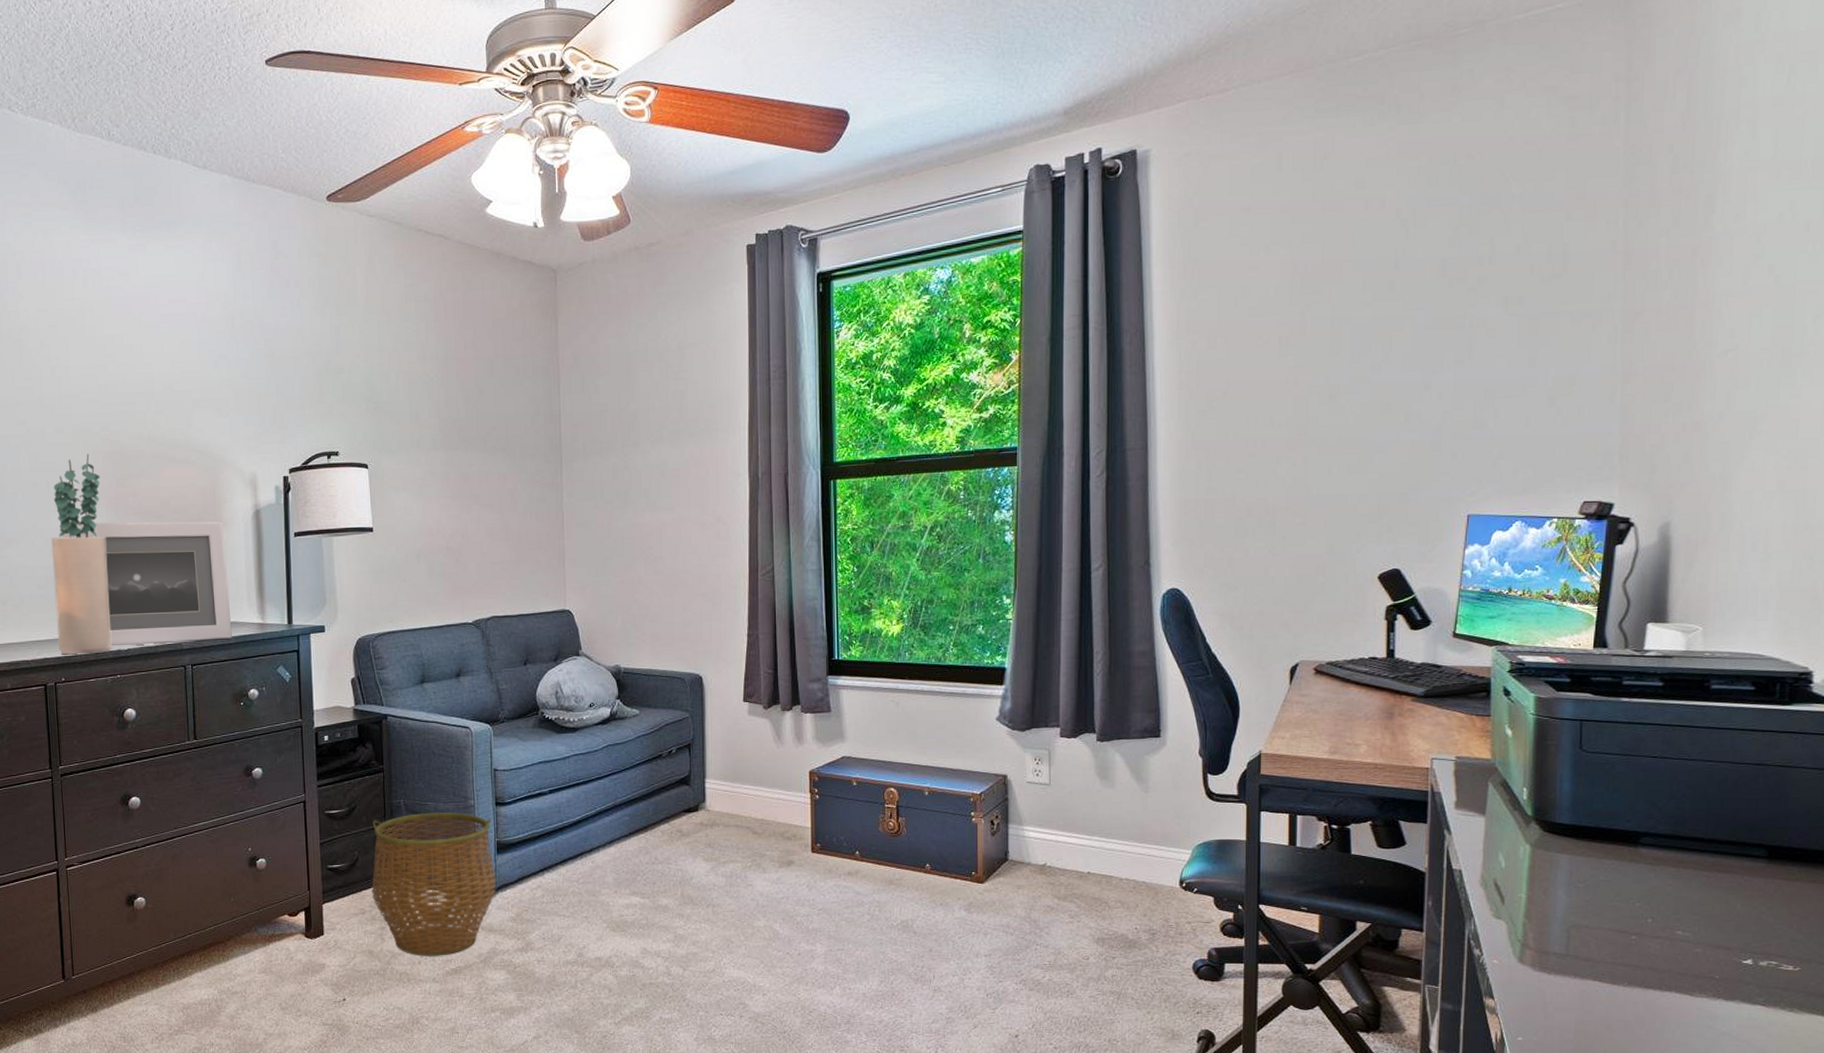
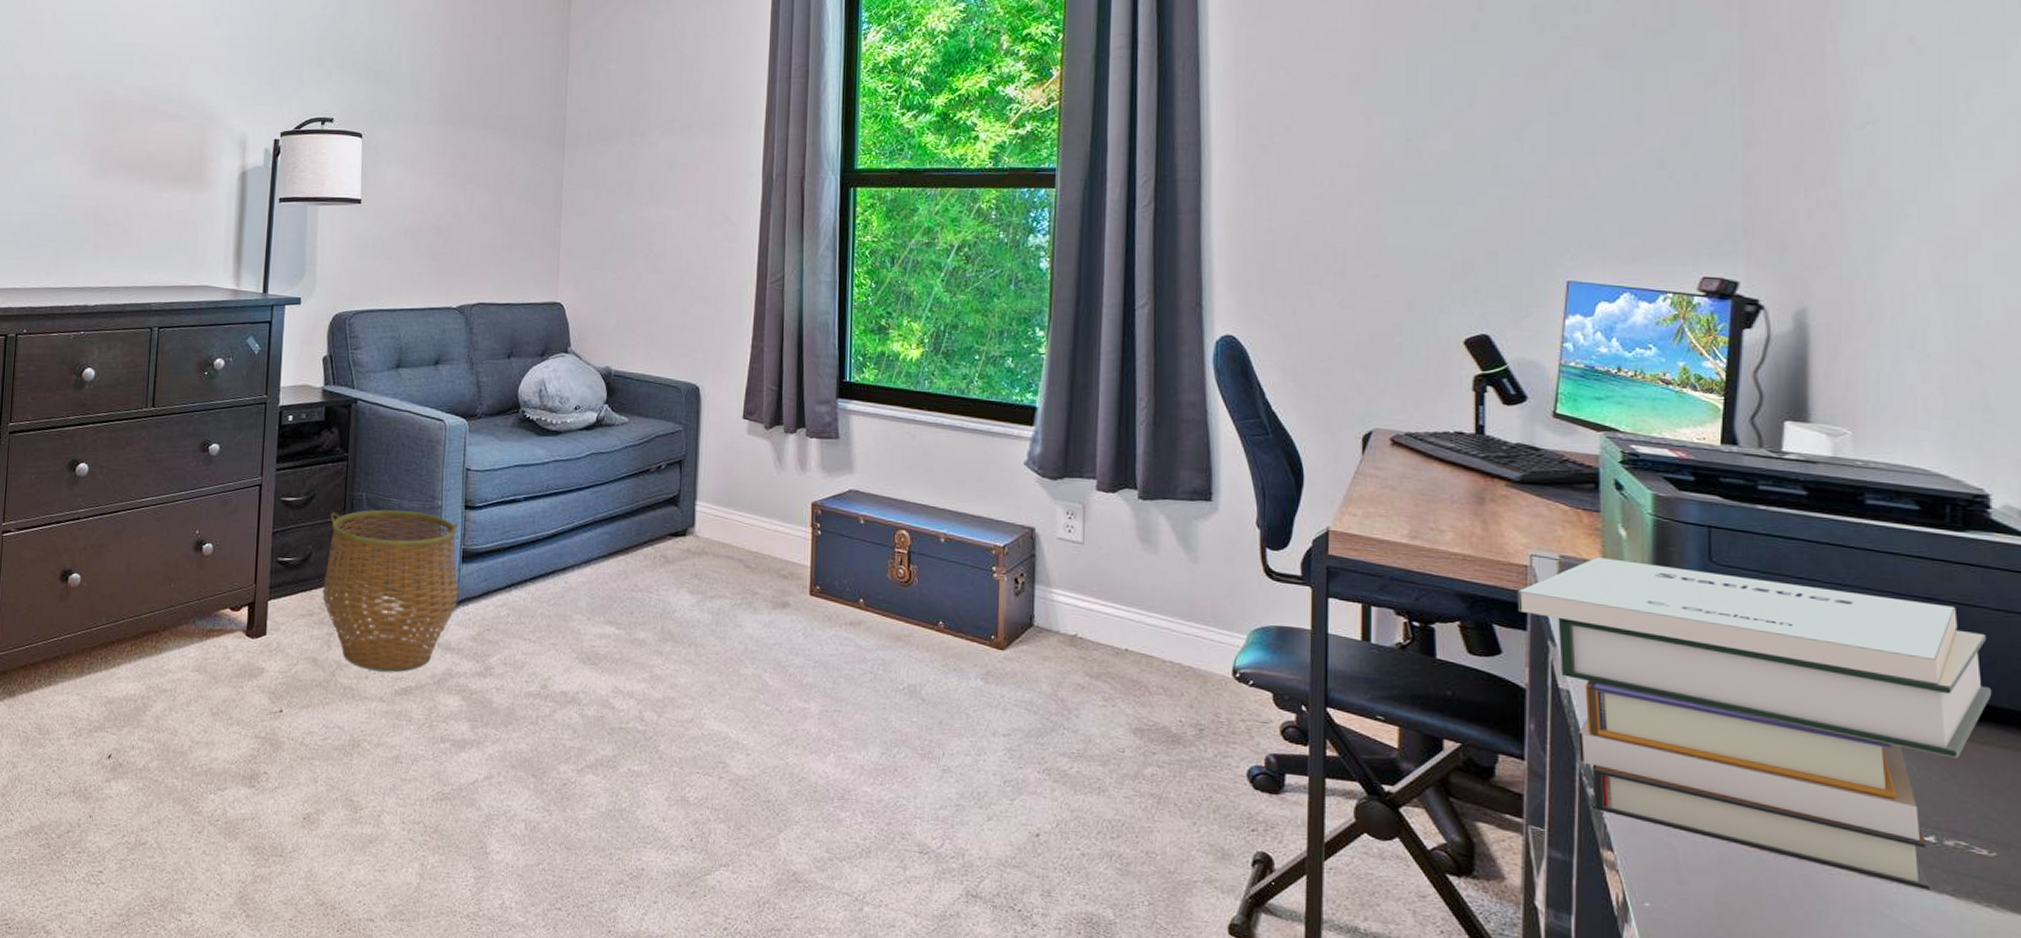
vase: present [51,454,112,655] -> none [24,101,88,307]
picture frame: present [62,521,232,647] -> none [43,171,207,304]
books: none [1419,755,1805,1003] -> present [1517,557,1992,891]

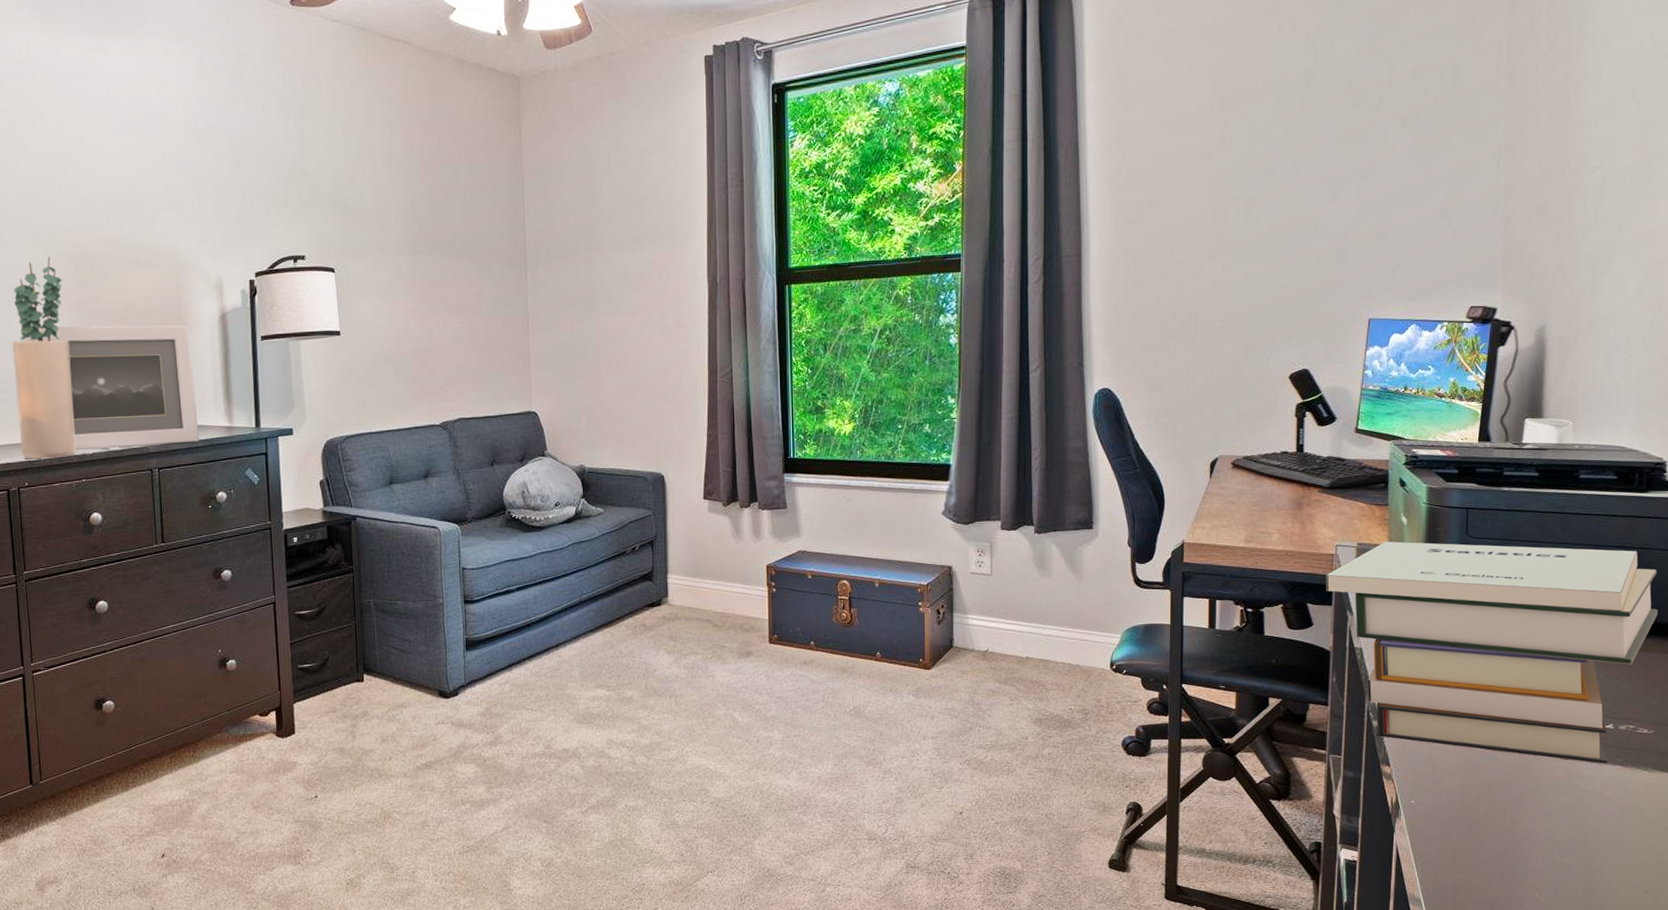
vase: none [24,101,88,307] -> present [12,257,77,459]
picture frame: none [43,171,207,304] -> present [24,325,200,451]
basket: present [322,509,459,672] -> none [342,611,466,752]

